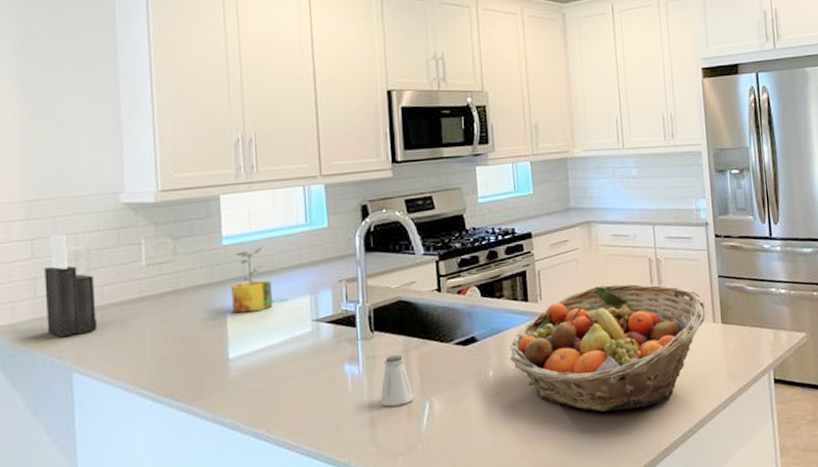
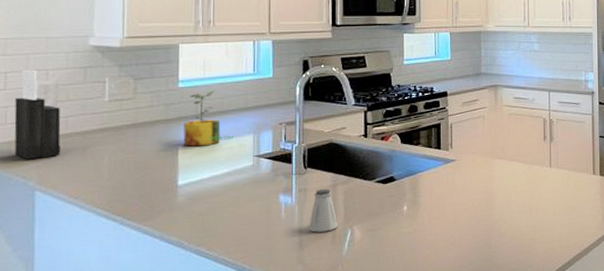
fruit basket: present [510,284,707,413] -> none [422,139,588,245]

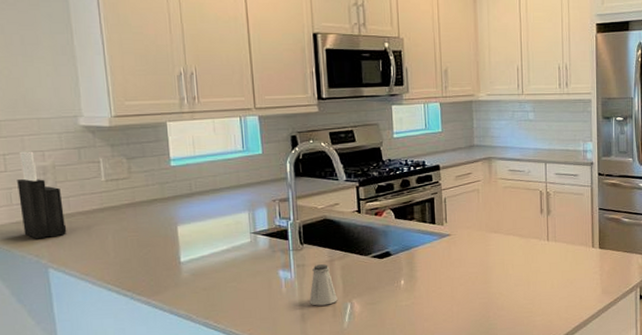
potted plant: present [183,90,234,147] -> none [180,168,229,225]

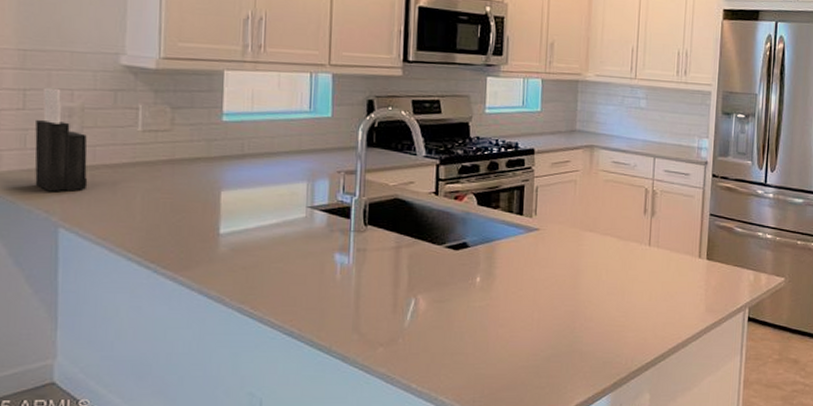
saltshaker: present [309,264,338,306] -> none [367,251,400,299]

